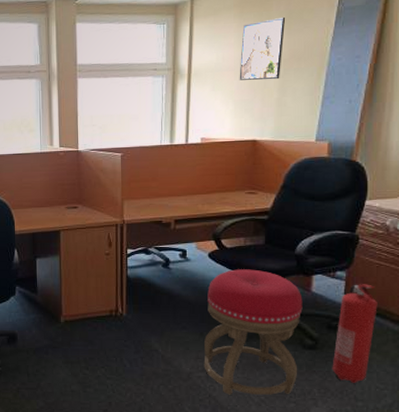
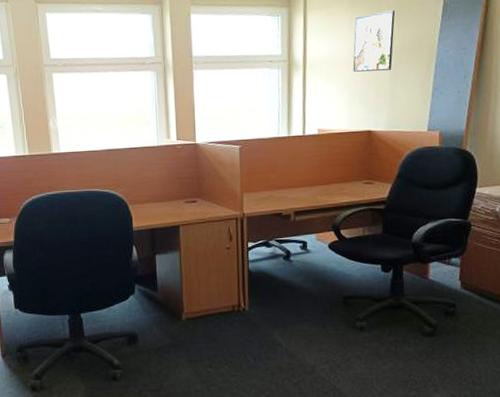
stool: present [204,269,303,395] -> none [327,259,421,386]
fire extinguisher: present [332,284,378,384] -> none [450,269,491,369]

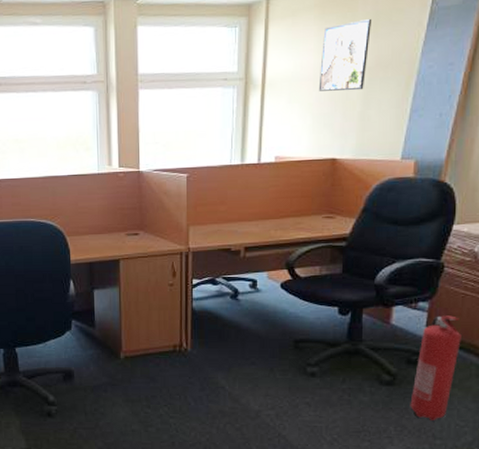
fire extinguisher: none [450,269,491,369] -> present [410,315,462,421]

